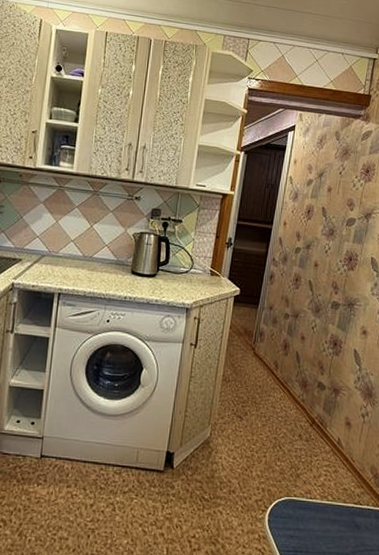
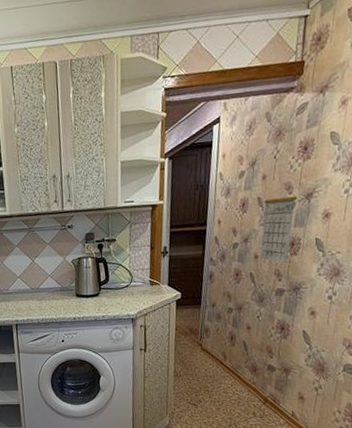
calendar: none [319,198,358,277] -> present [259,182,297,264]

